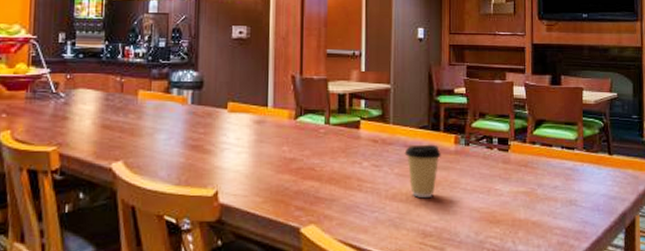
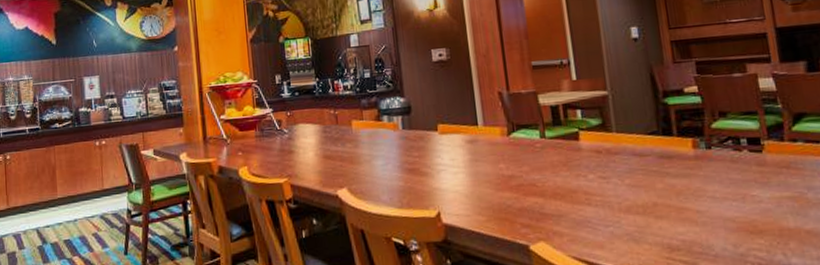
coffee cup: present [404,144,441,198] -> none [634,150,678,209]

